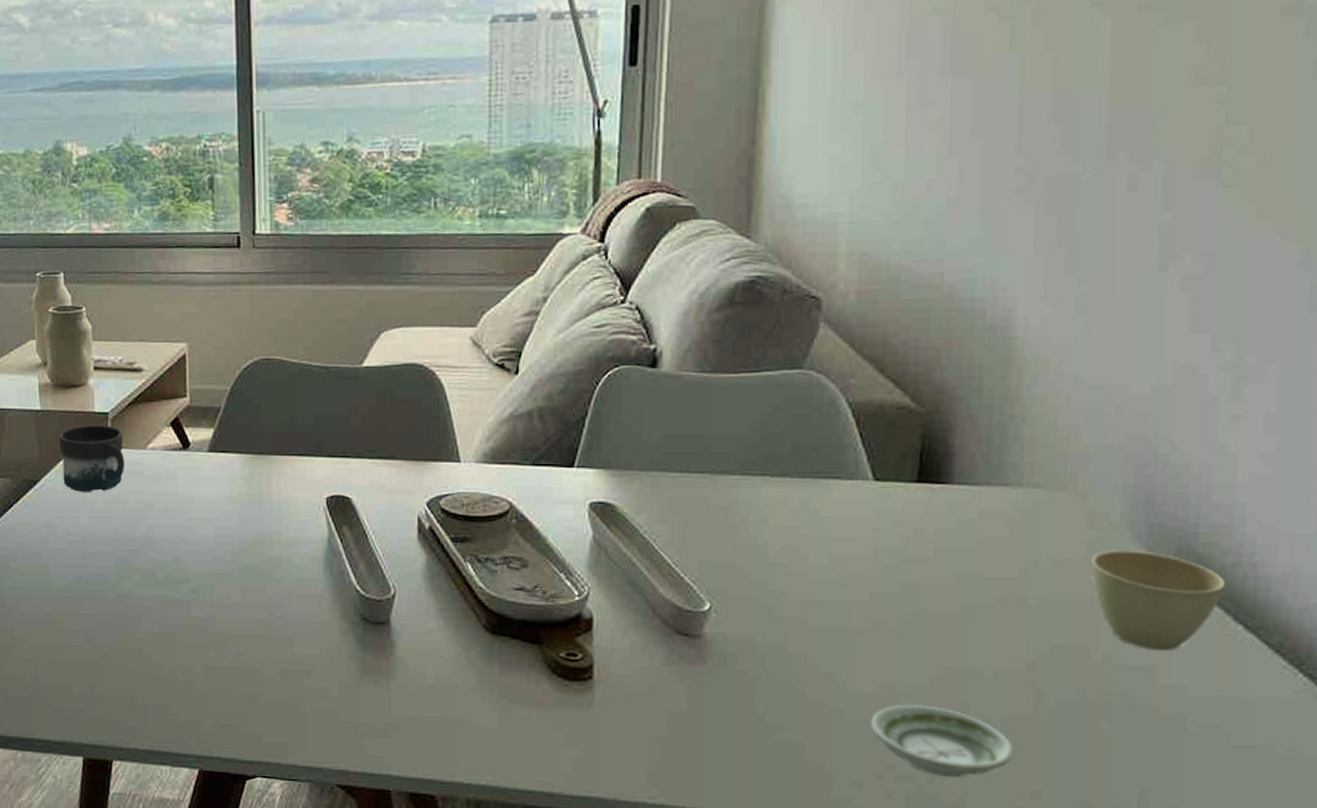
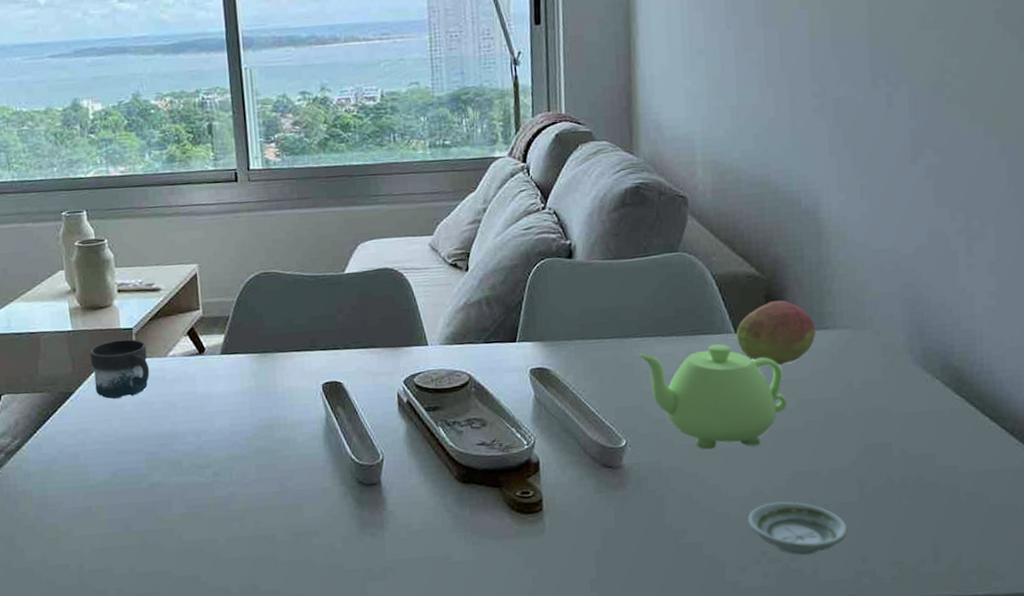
teapot: none [736,493,940,629] -> present [638,344,787,450]
fruit: none [875,443,992,527] -> present [736,300,816,365]
cup: present [1090,550,1225,652] -> none [886,369,974,442]

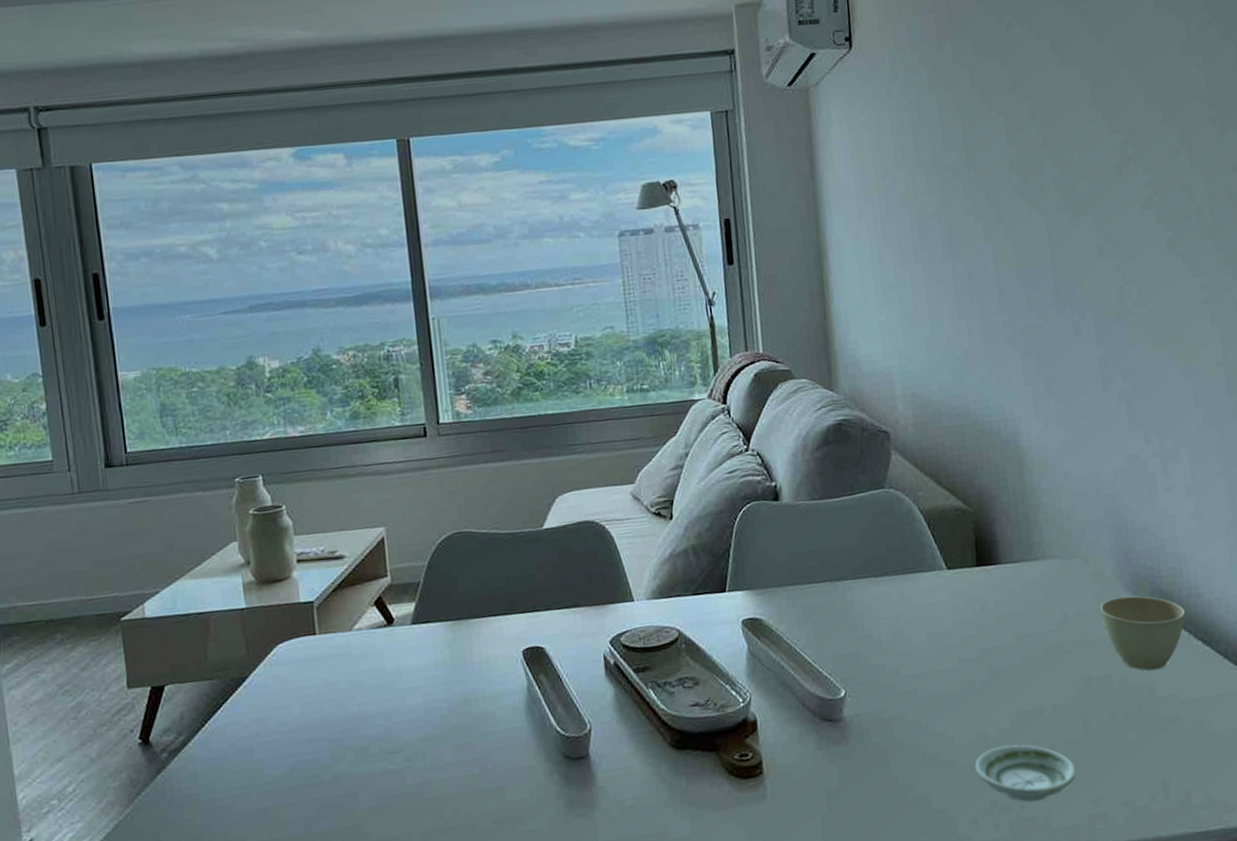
mug: present [89,339,150,399] -> none [265,613,333,682]
teapot: present [638,344,787,450] -> none [851,581,1004,695]
fruit: present [736,300,816,365] -> none [948,532,1027,600]
cup: none [886,369,974,442] -> present [1099,595,1185,671]

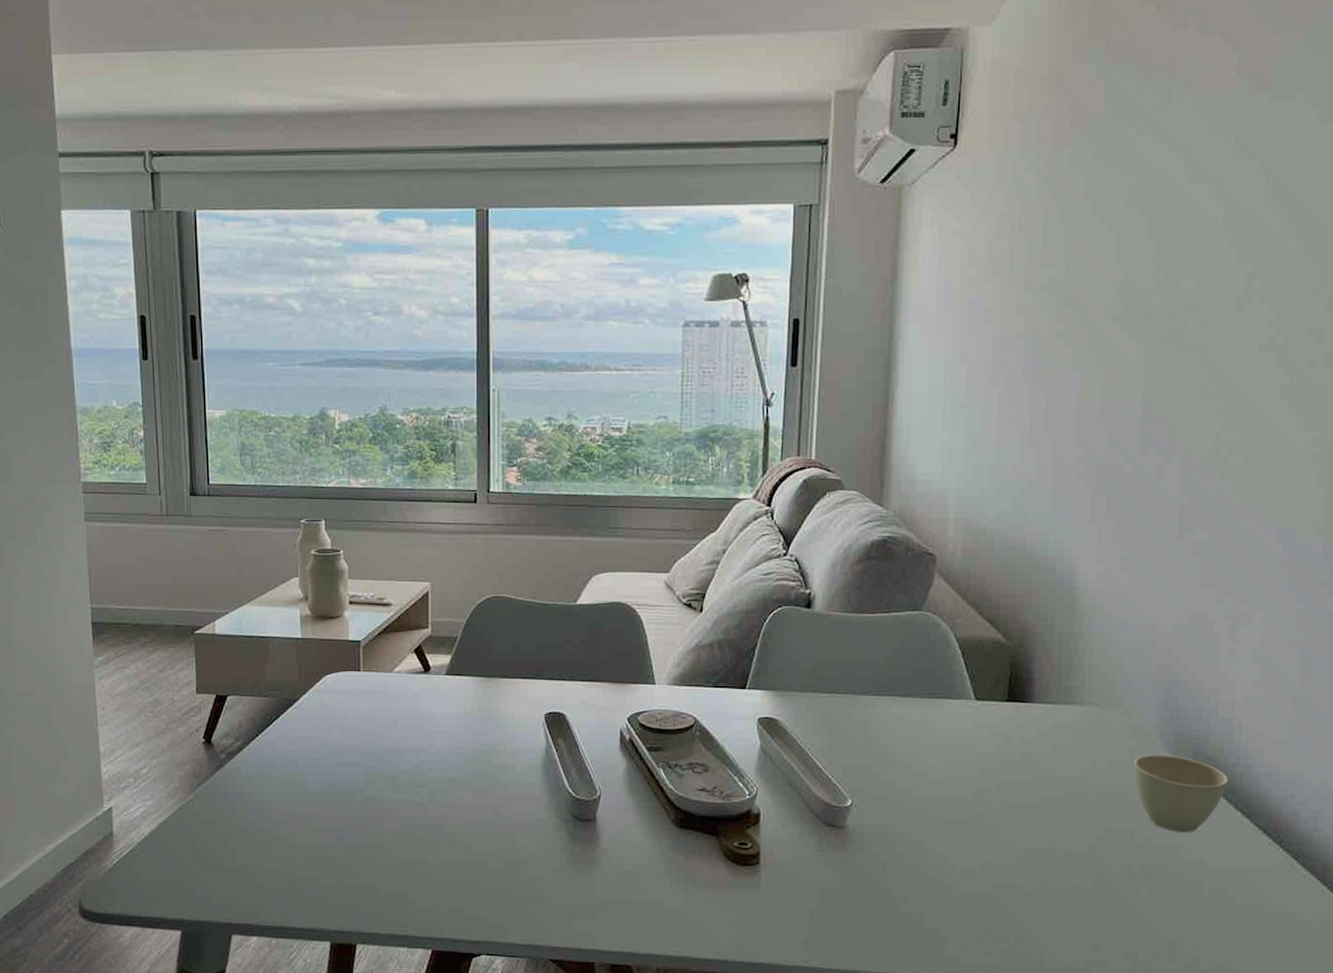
saucer: present [974,744,1077,802] -> none [972,879,1080,938]

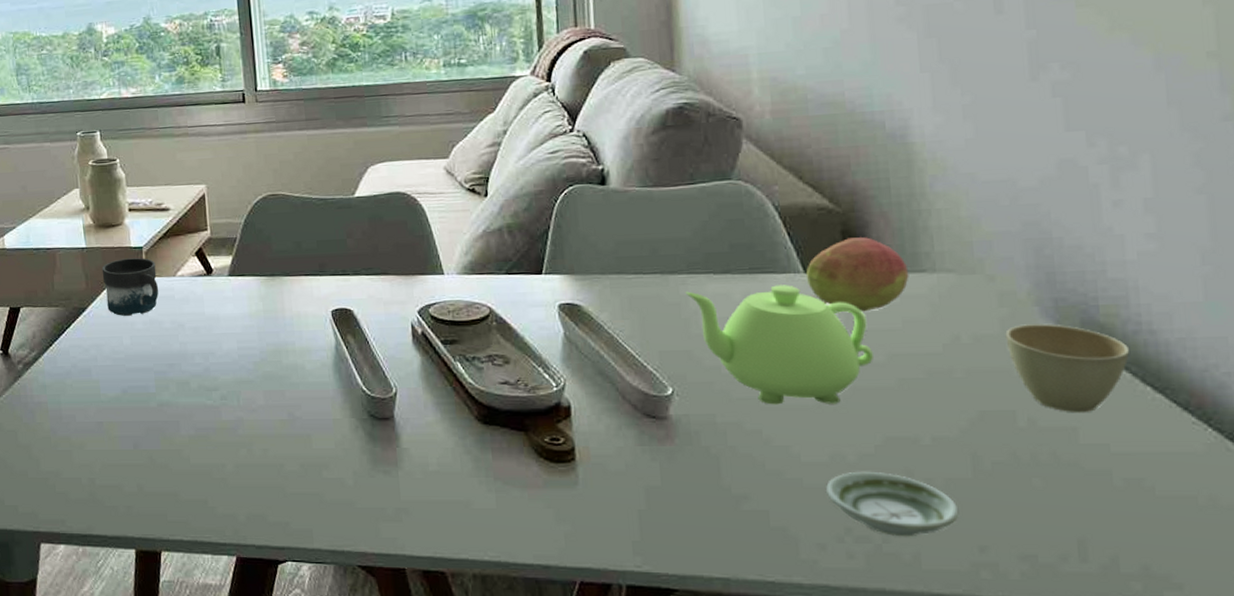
mug: none [316,652,374,709] -> present [101,258,159,316]
teapot: none [872,710,1025,819] -> present [685,285,873,405]
saucer: none [972,879,1080,938] -> present [825,471,959,537]
fruit: none [976,670,1062,737] -> present [805,237,909,311]

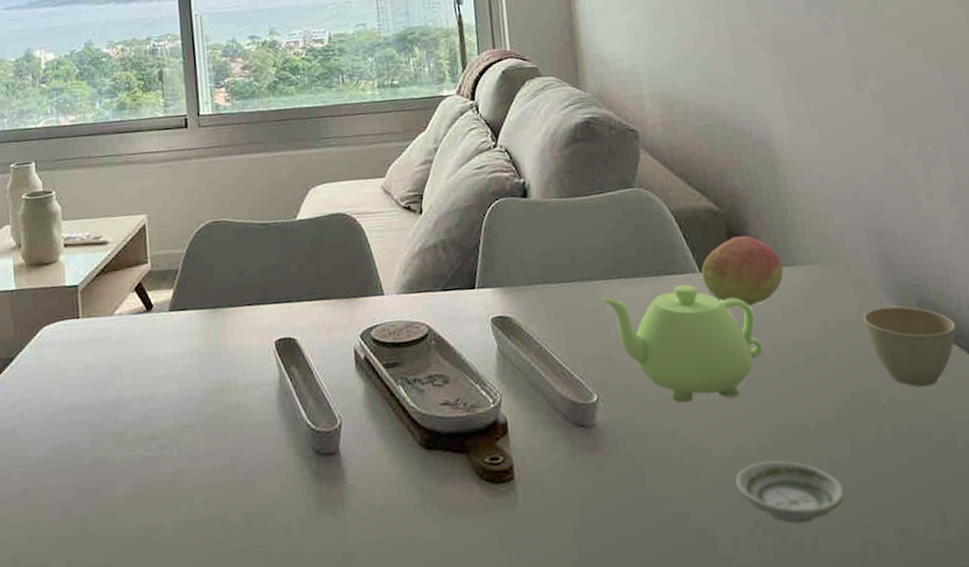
mug: present [101,258,159,316] -> none [32,297,95,364]

